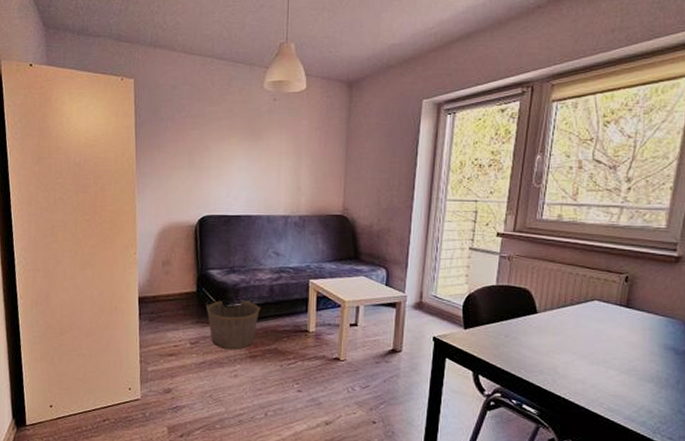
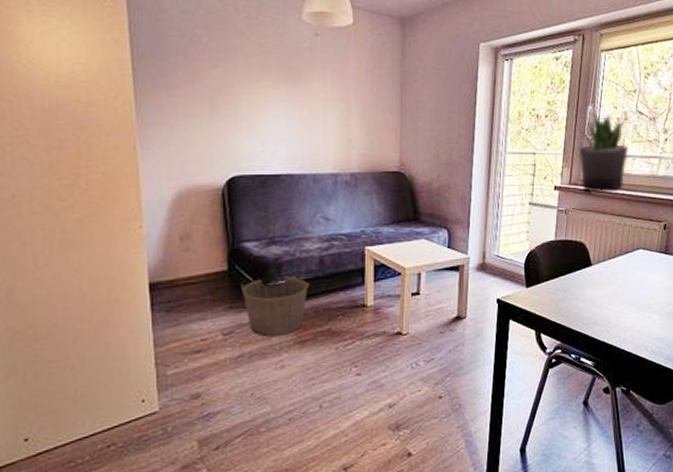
planter: none [525,159,583,241] -> present [578,110,628,193]

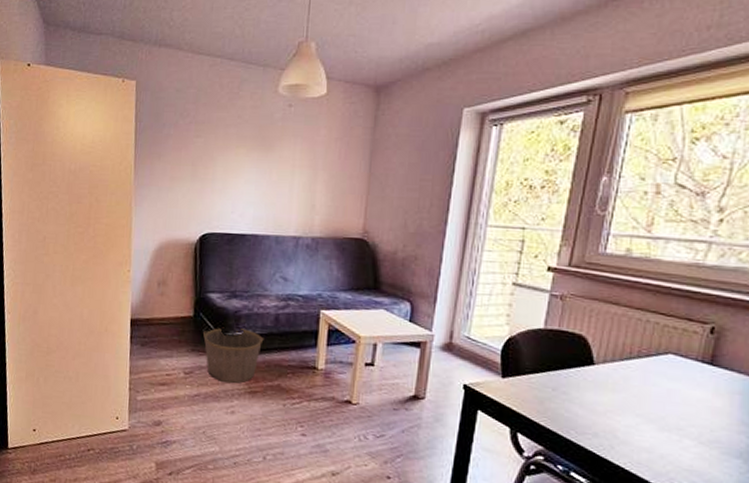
planter: present [578,110,628,193] -> none [584,181,659,281]

